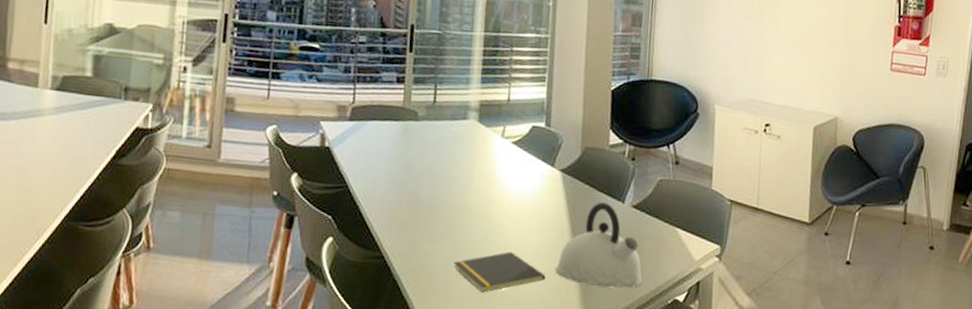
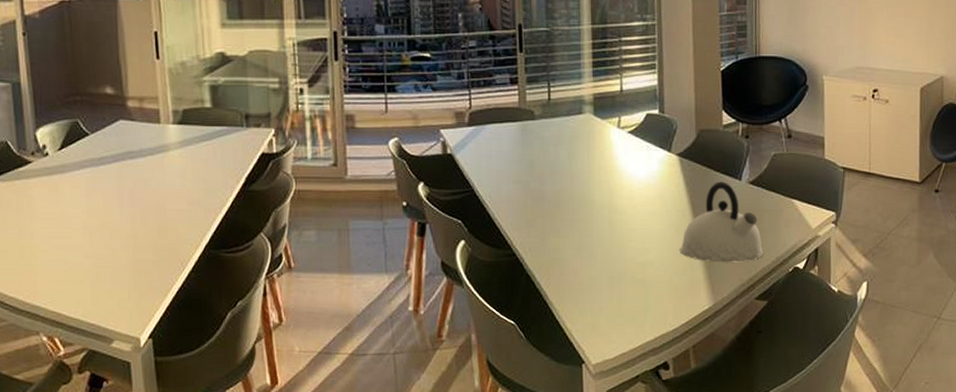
notepad: present [454,251,546,293] -> none [583,237,671,279]

